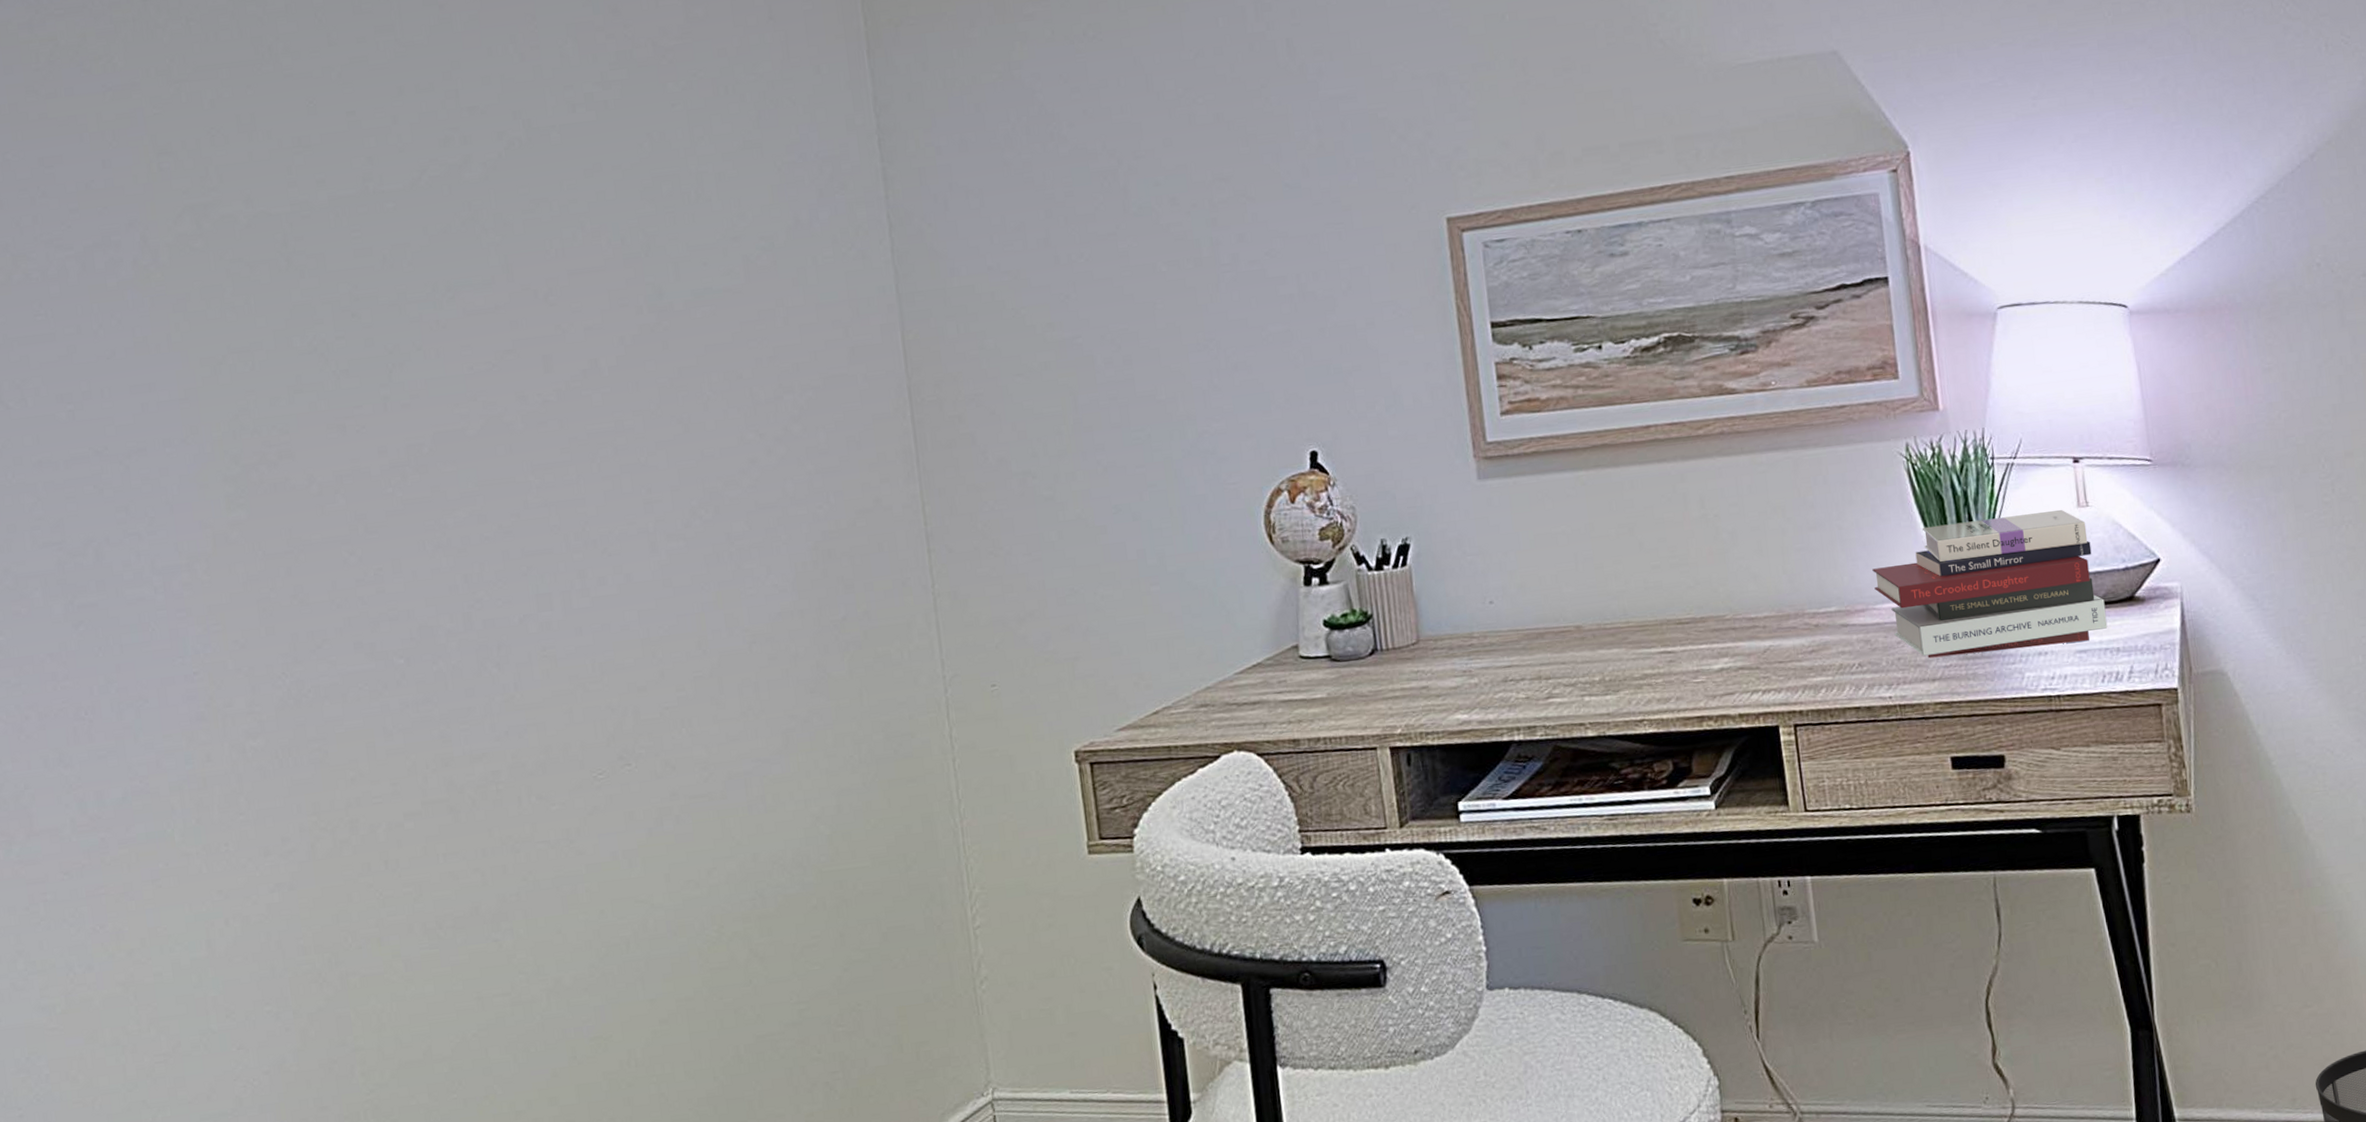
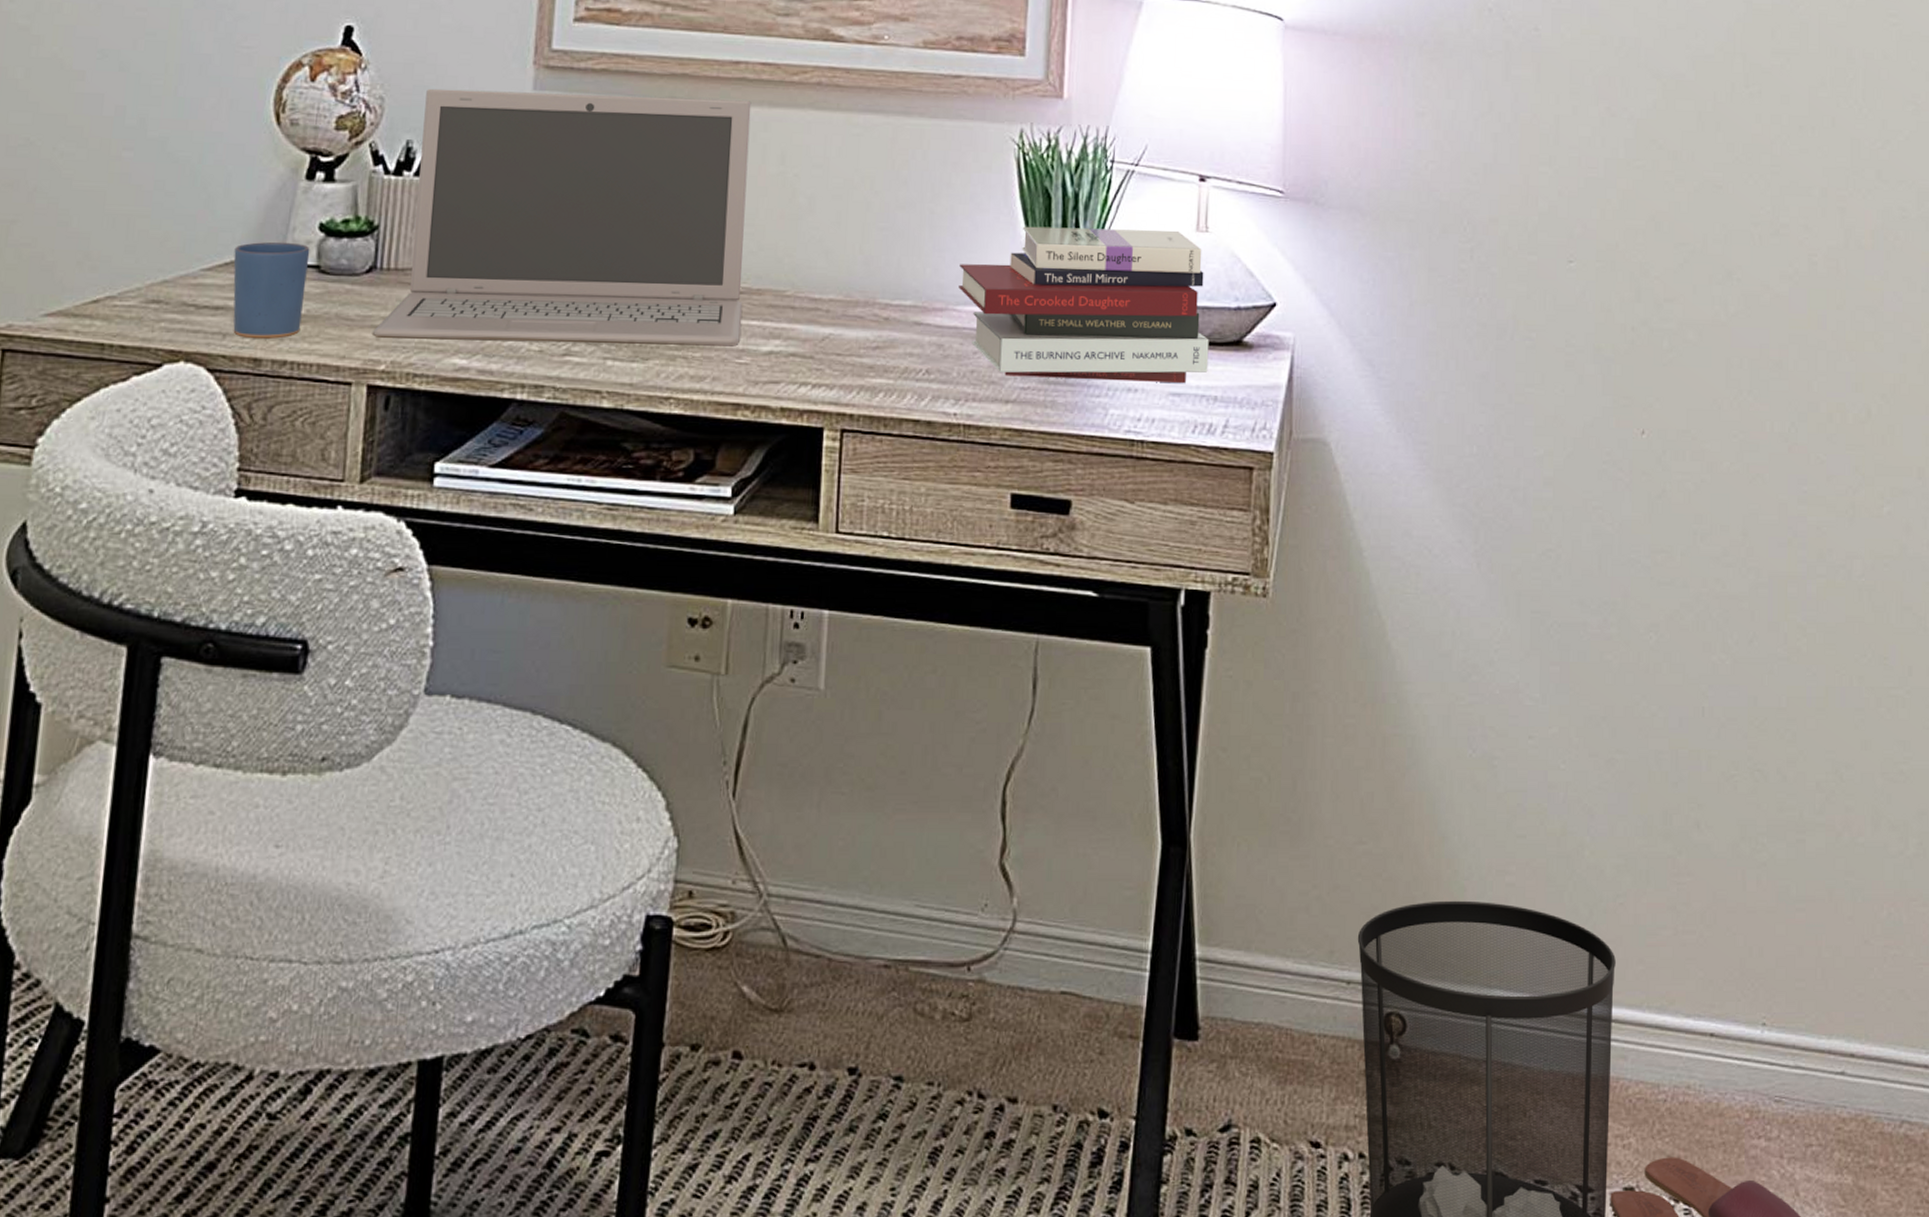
mug: none [1258,640,1326,724] -> present [233,241,310,340]
laptop: none [1385,458,1694,708] -> present [373,88,752,347]

